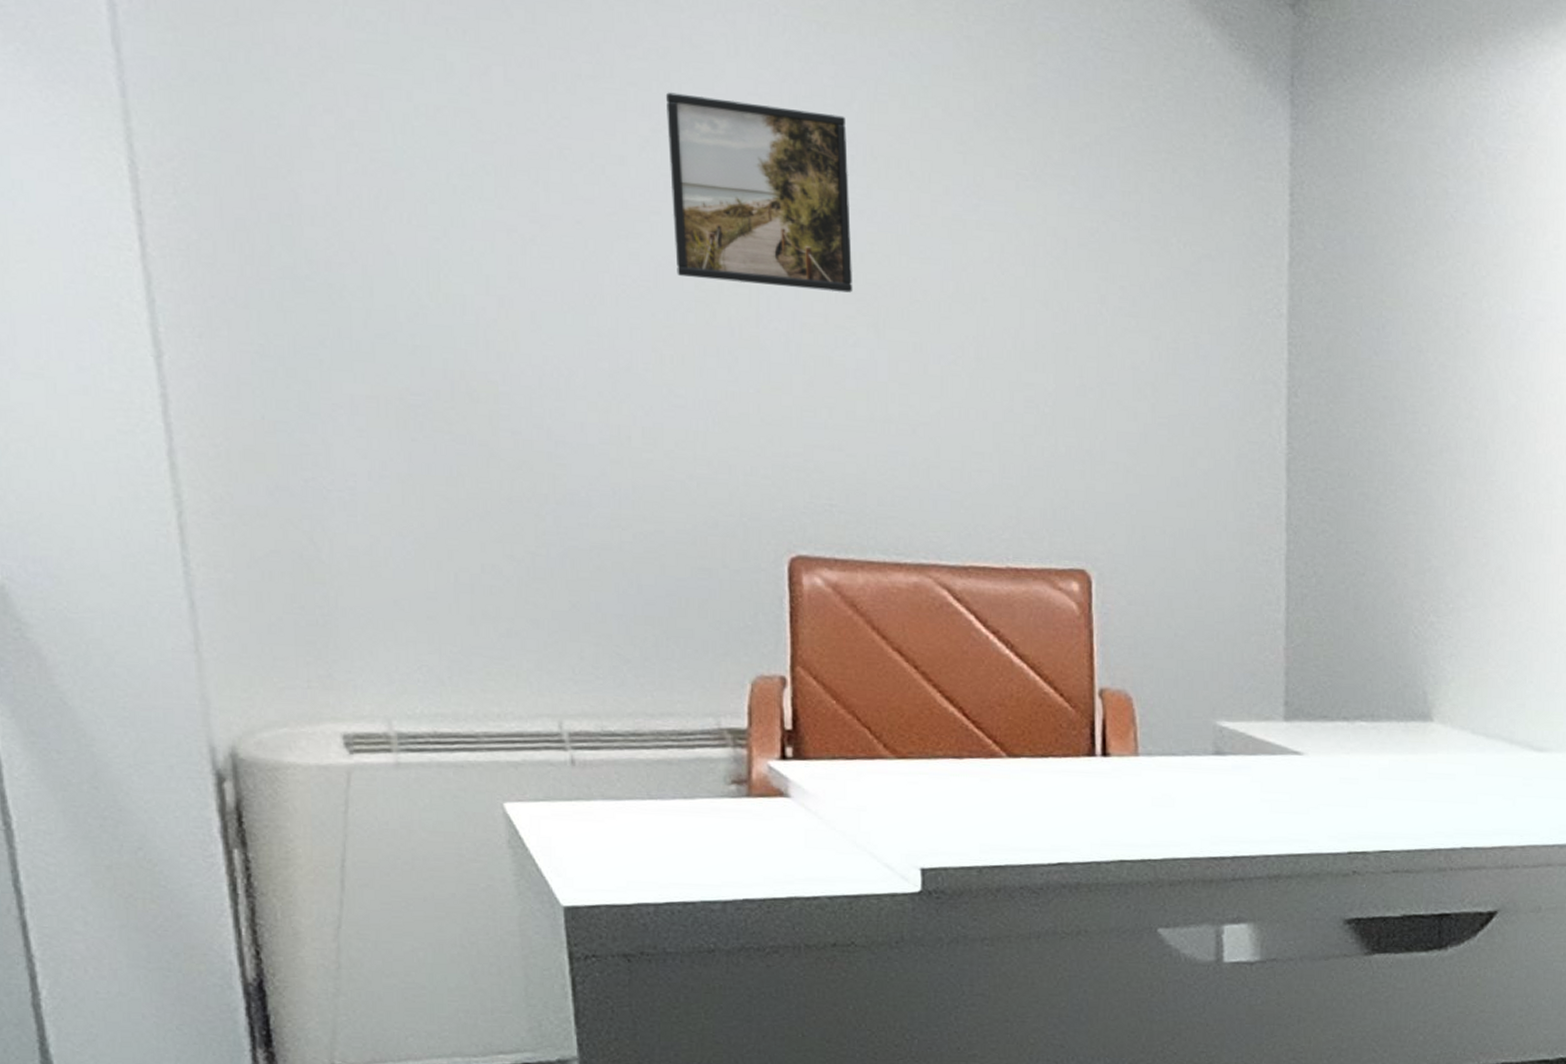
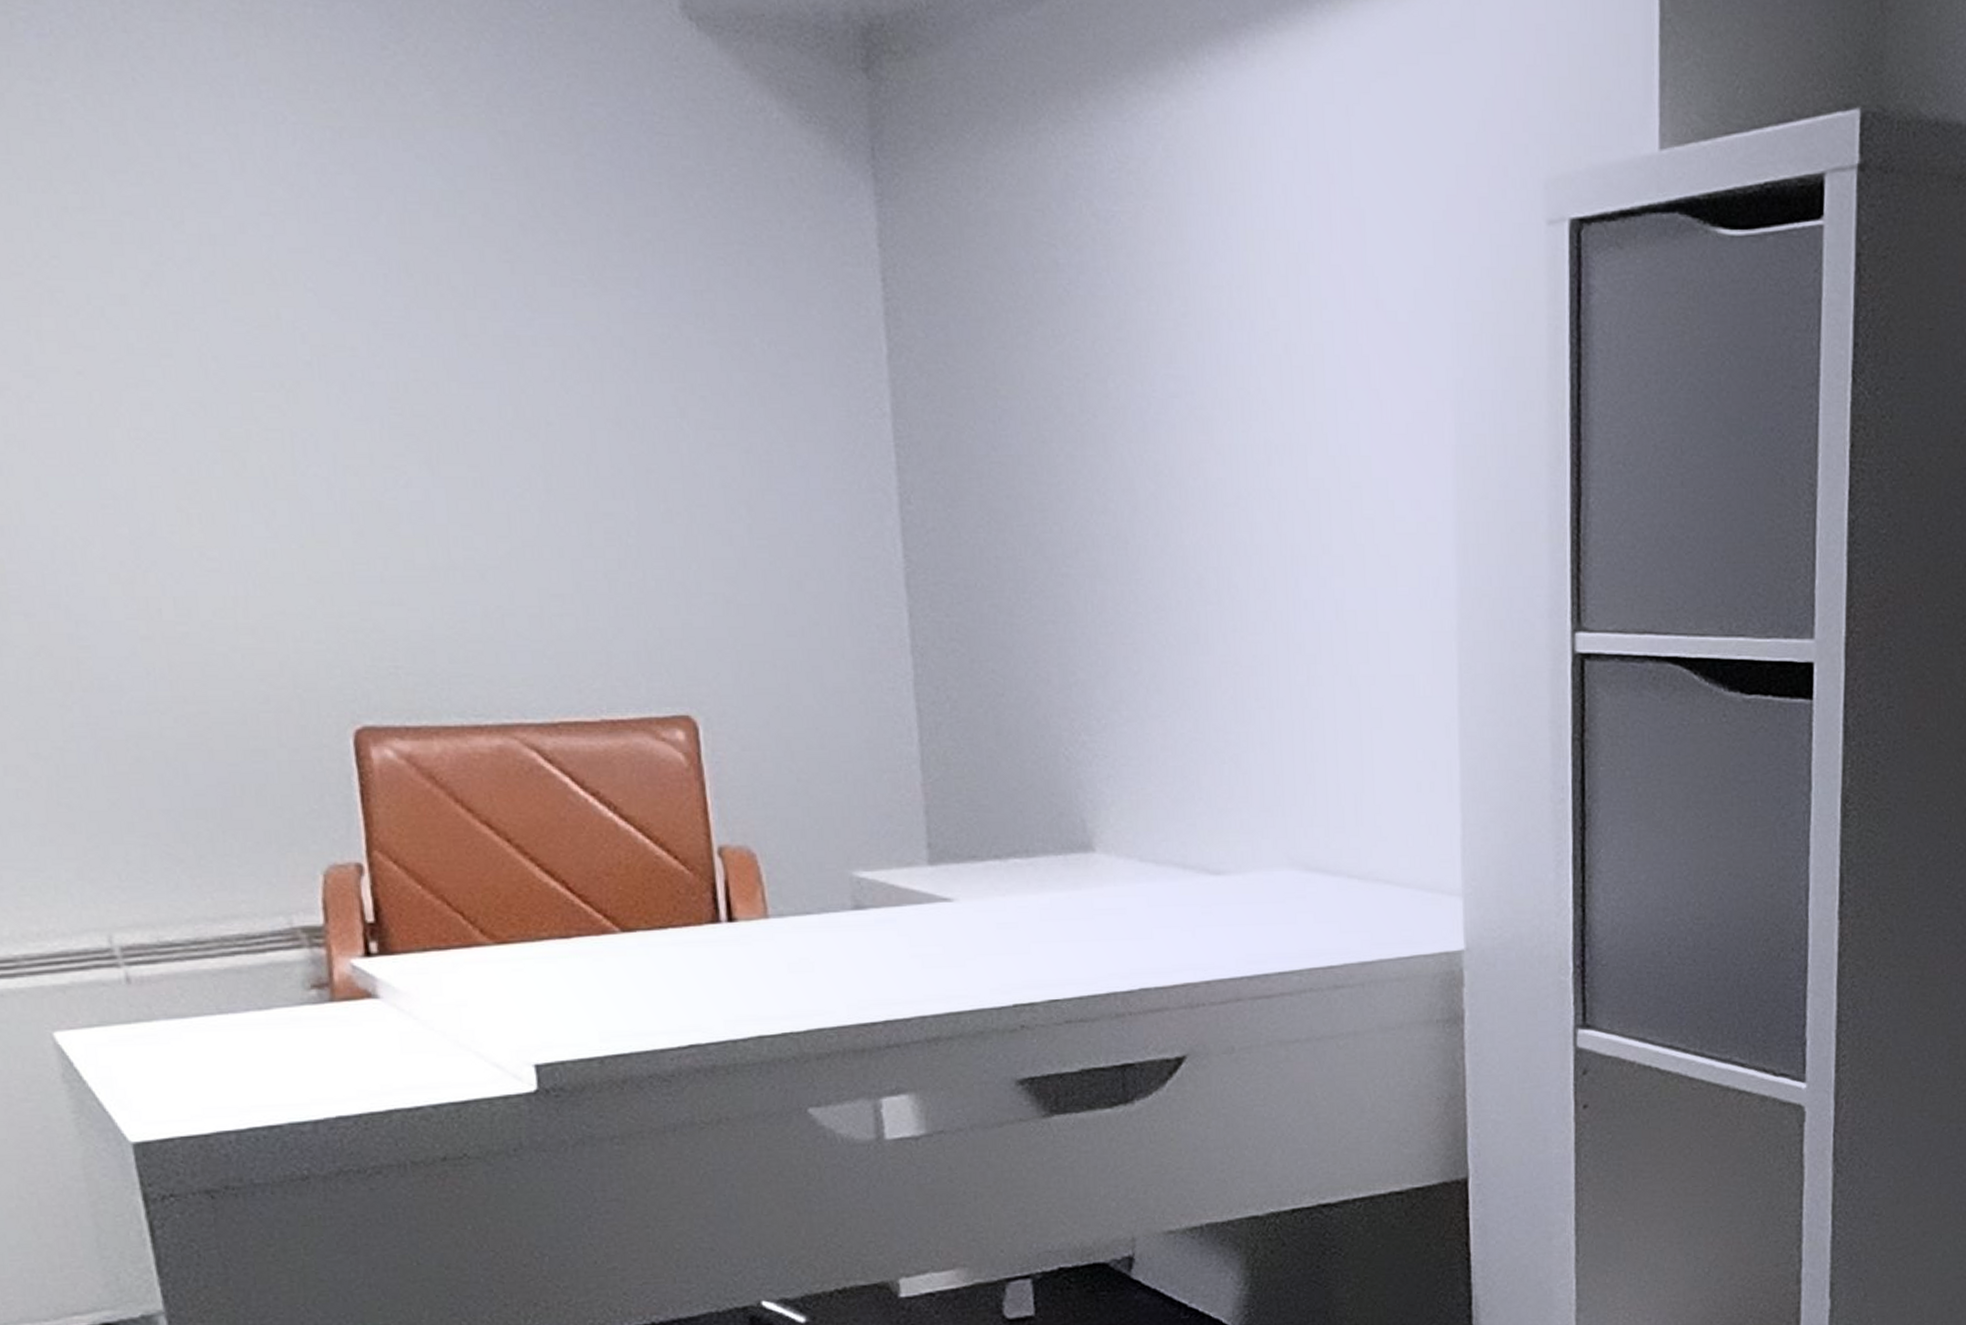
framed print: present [665,92,853,293] -> none [166,219,400,428]

